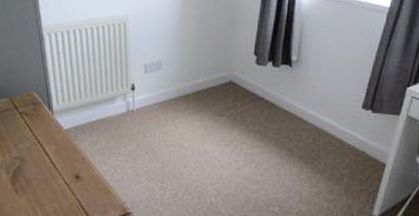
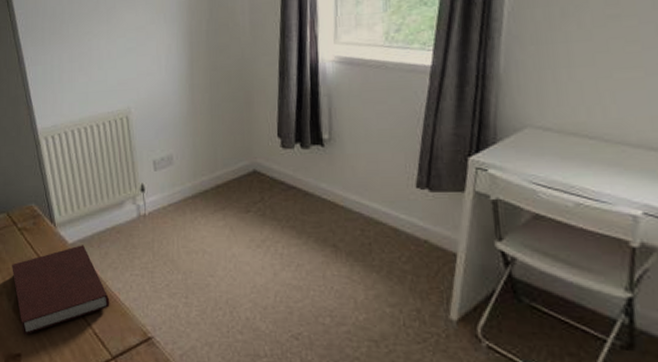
notebook: none [11,131,97,204] -> present [12,245,110,336]

